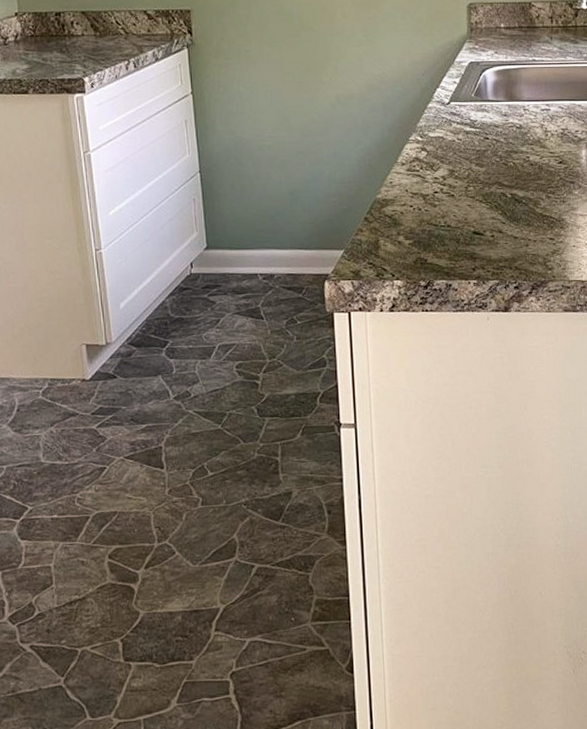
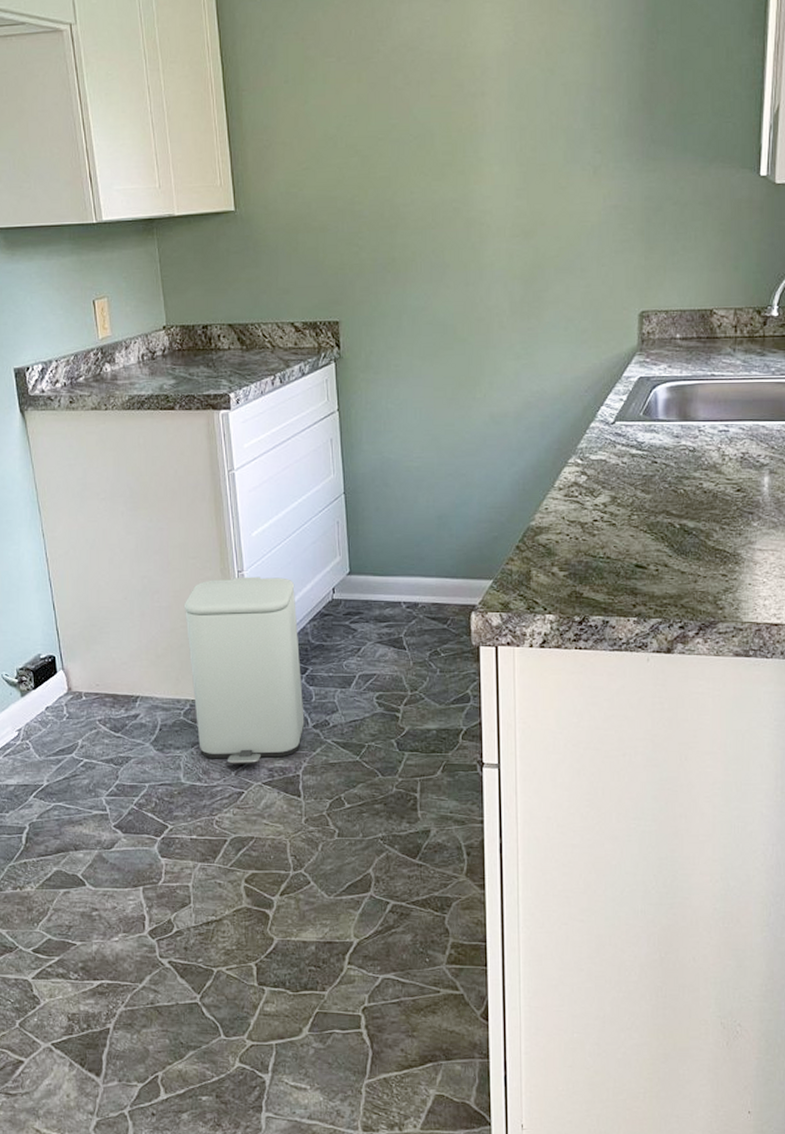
pedal bin: none [40,254,166,441] -> present [183,576,305,764]

